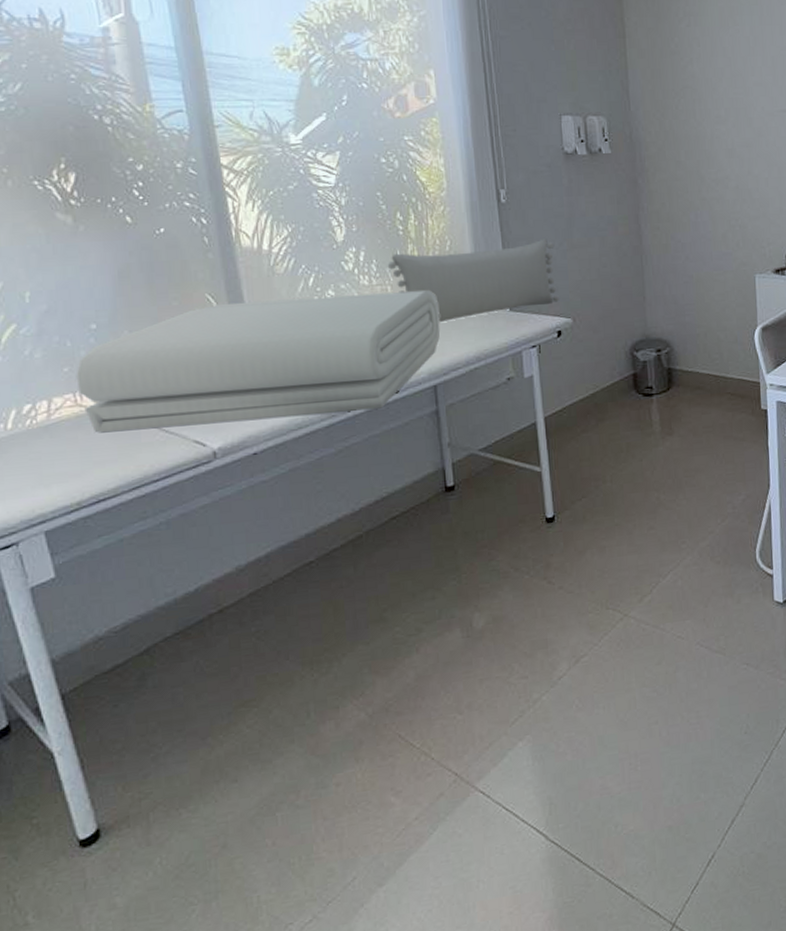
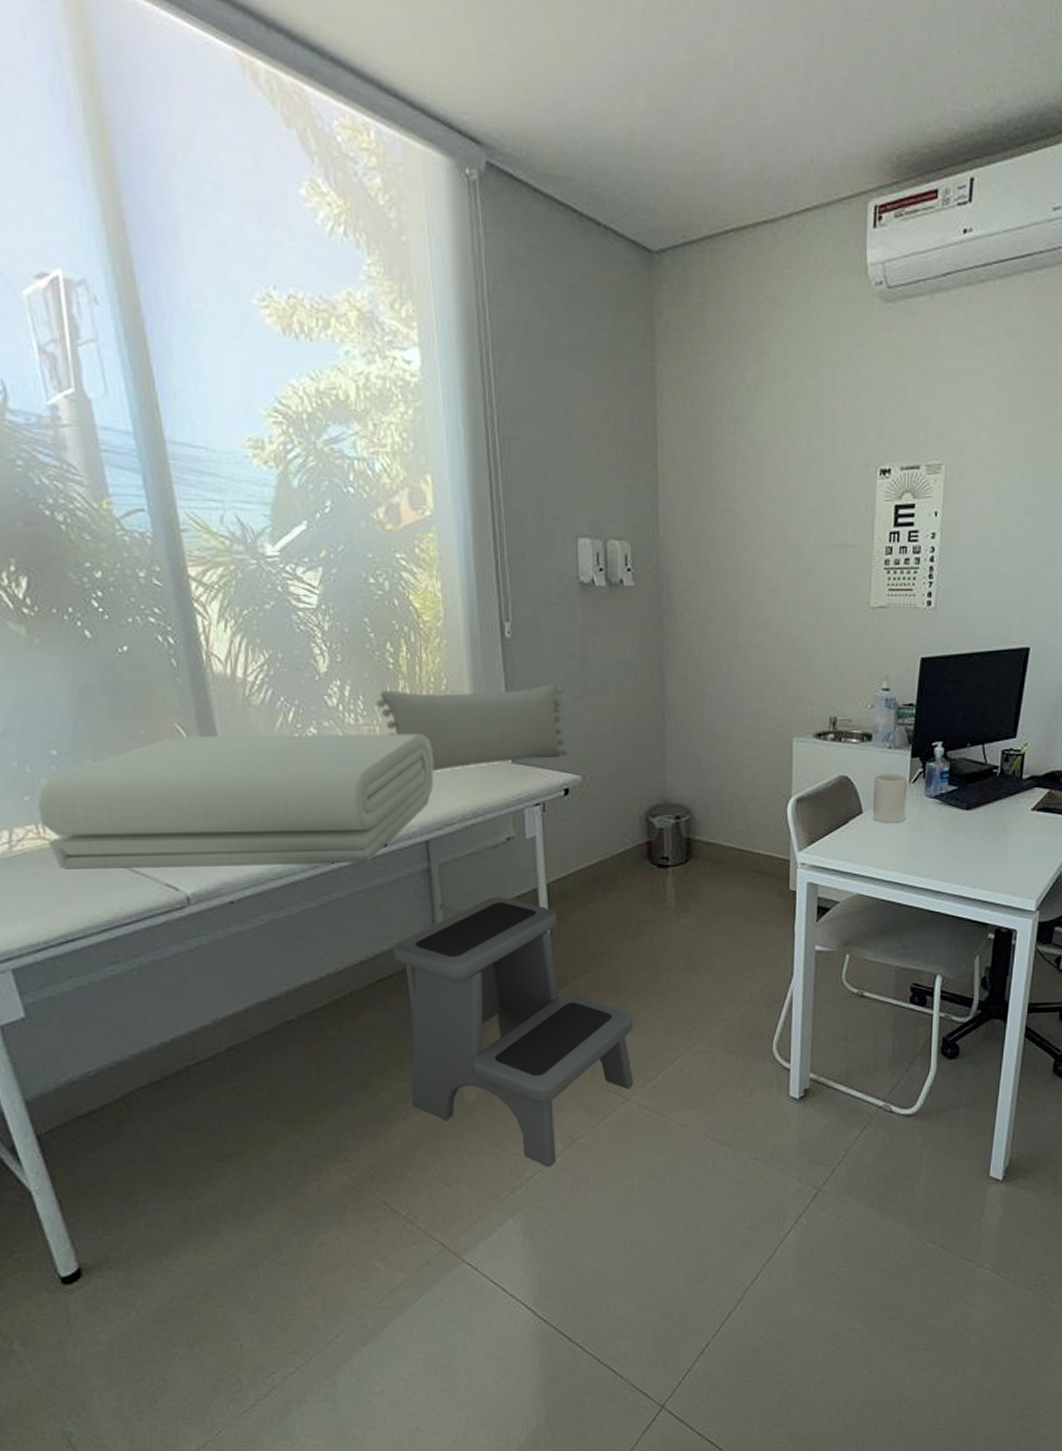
step stool: none [405,431,631,687] -> present [393,896,634,1167]

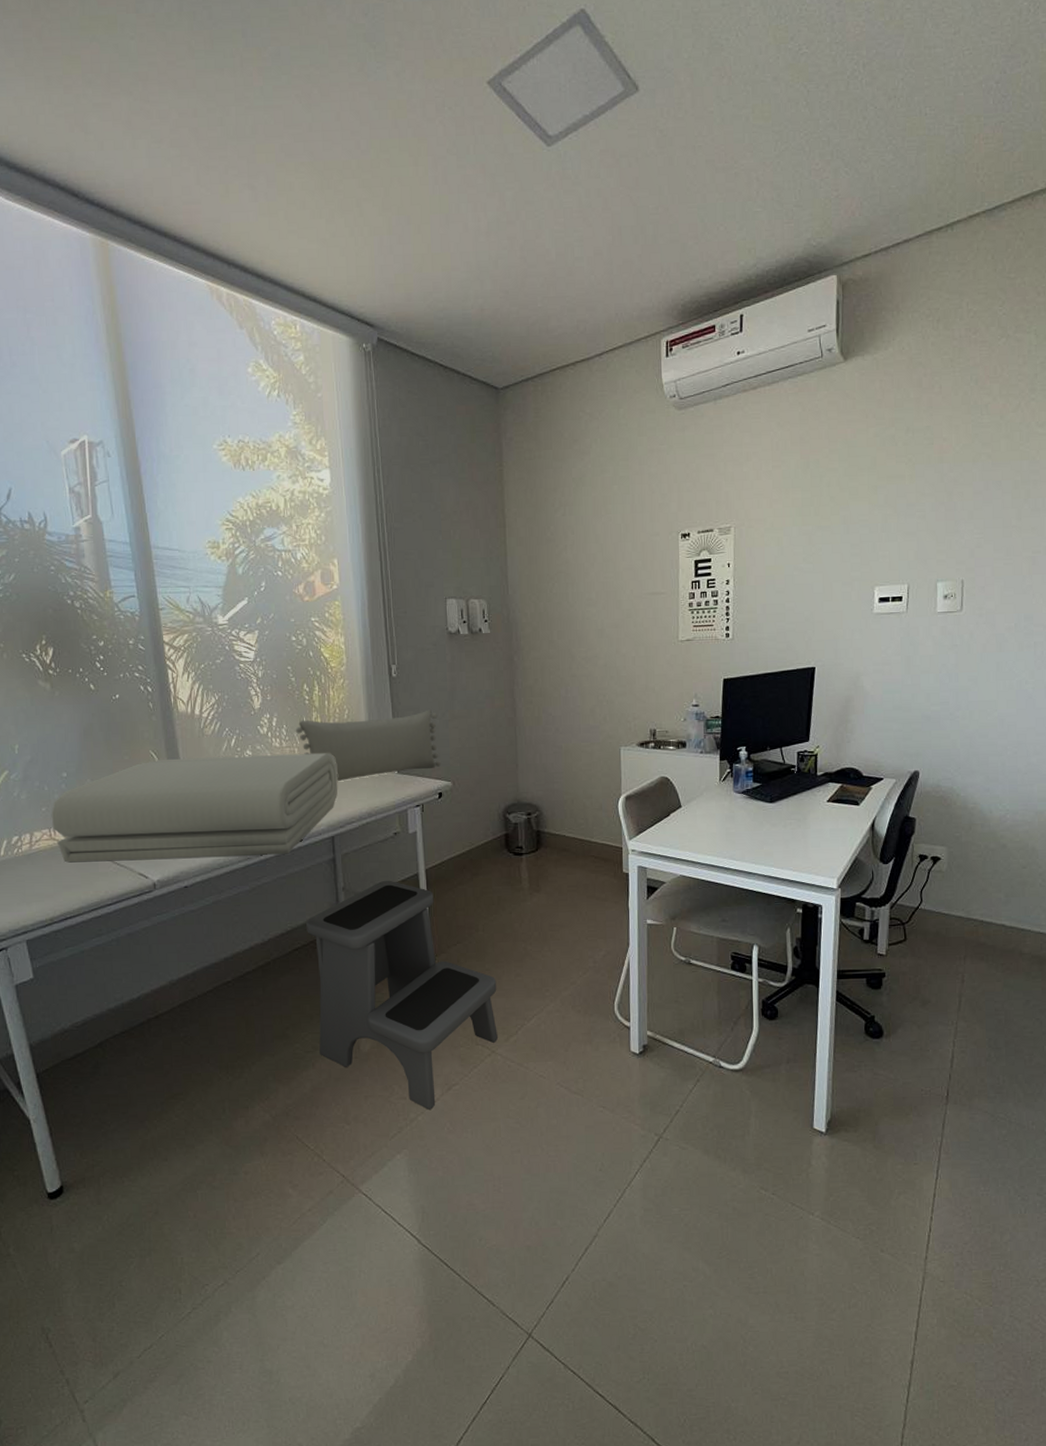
mug: present [872,773,908,823] -> none [689,774,719,815]

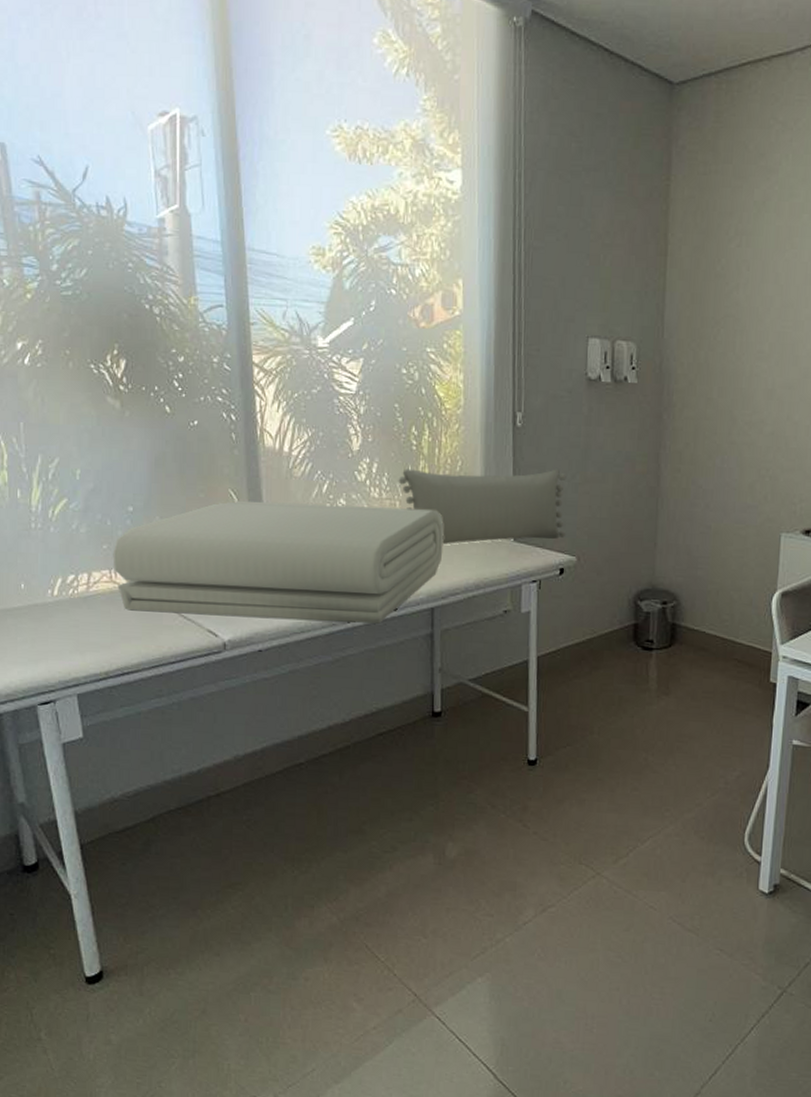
step stool: present [306,880,499,1110] -> none [394,664,609,931]

